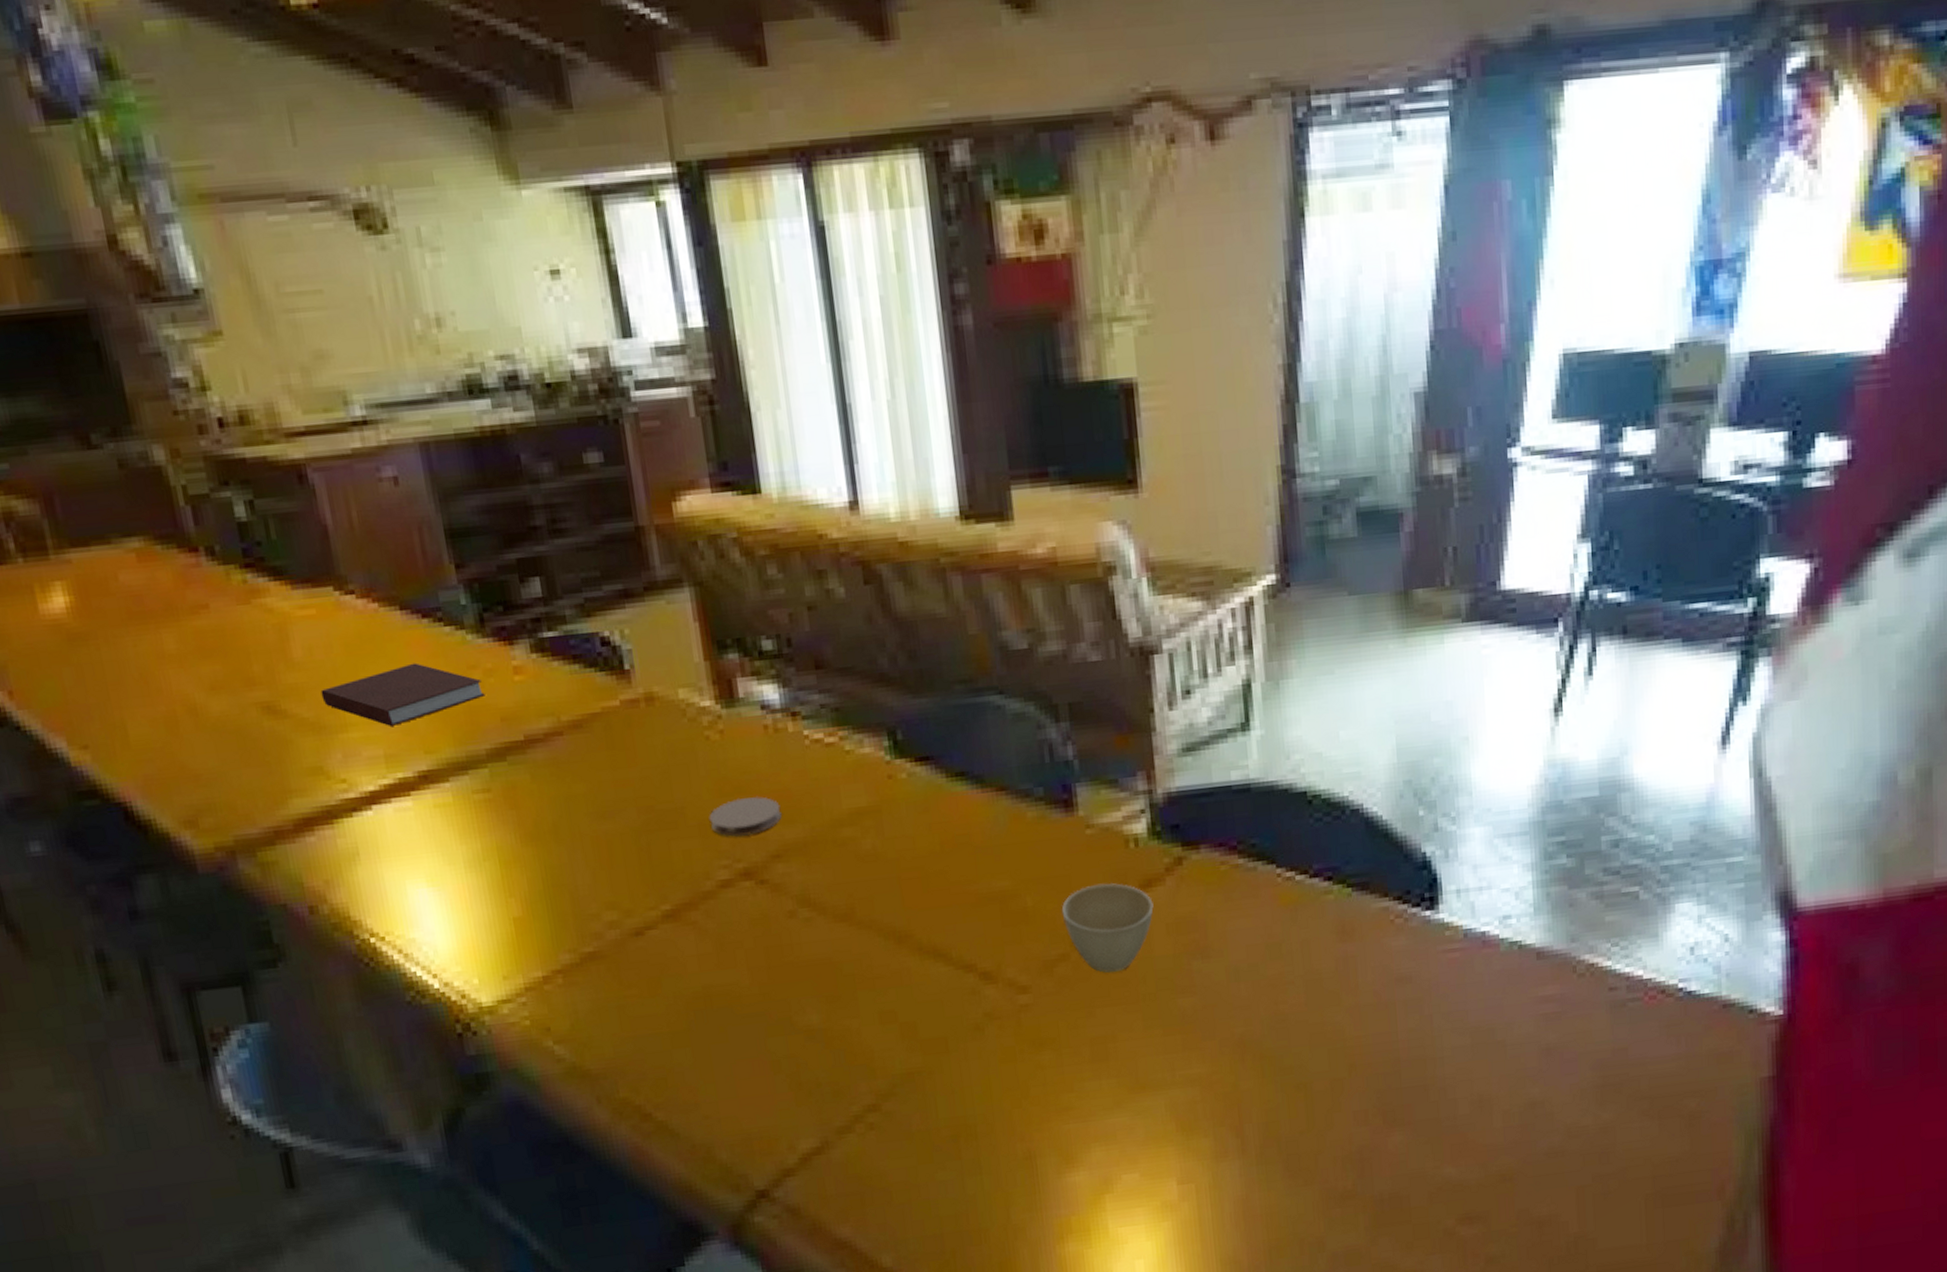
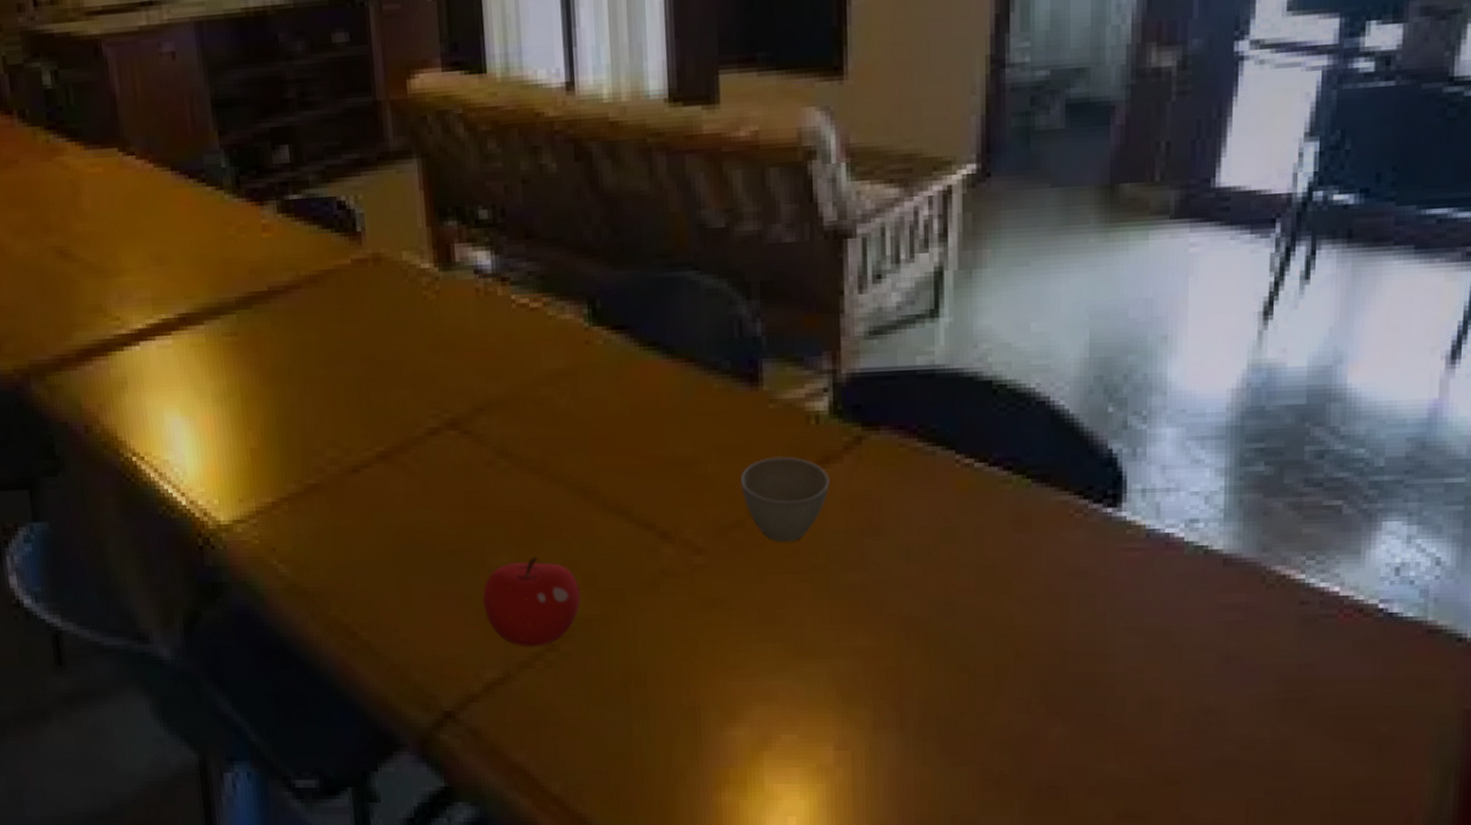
notebook: present [320,663,485,726] -> none [103,218,237,273]
coaster: present [709,796,782,838] -> none [422,354,487,390]
fruit: none [791,1011,902,1111] -> present [482,557,582,647]

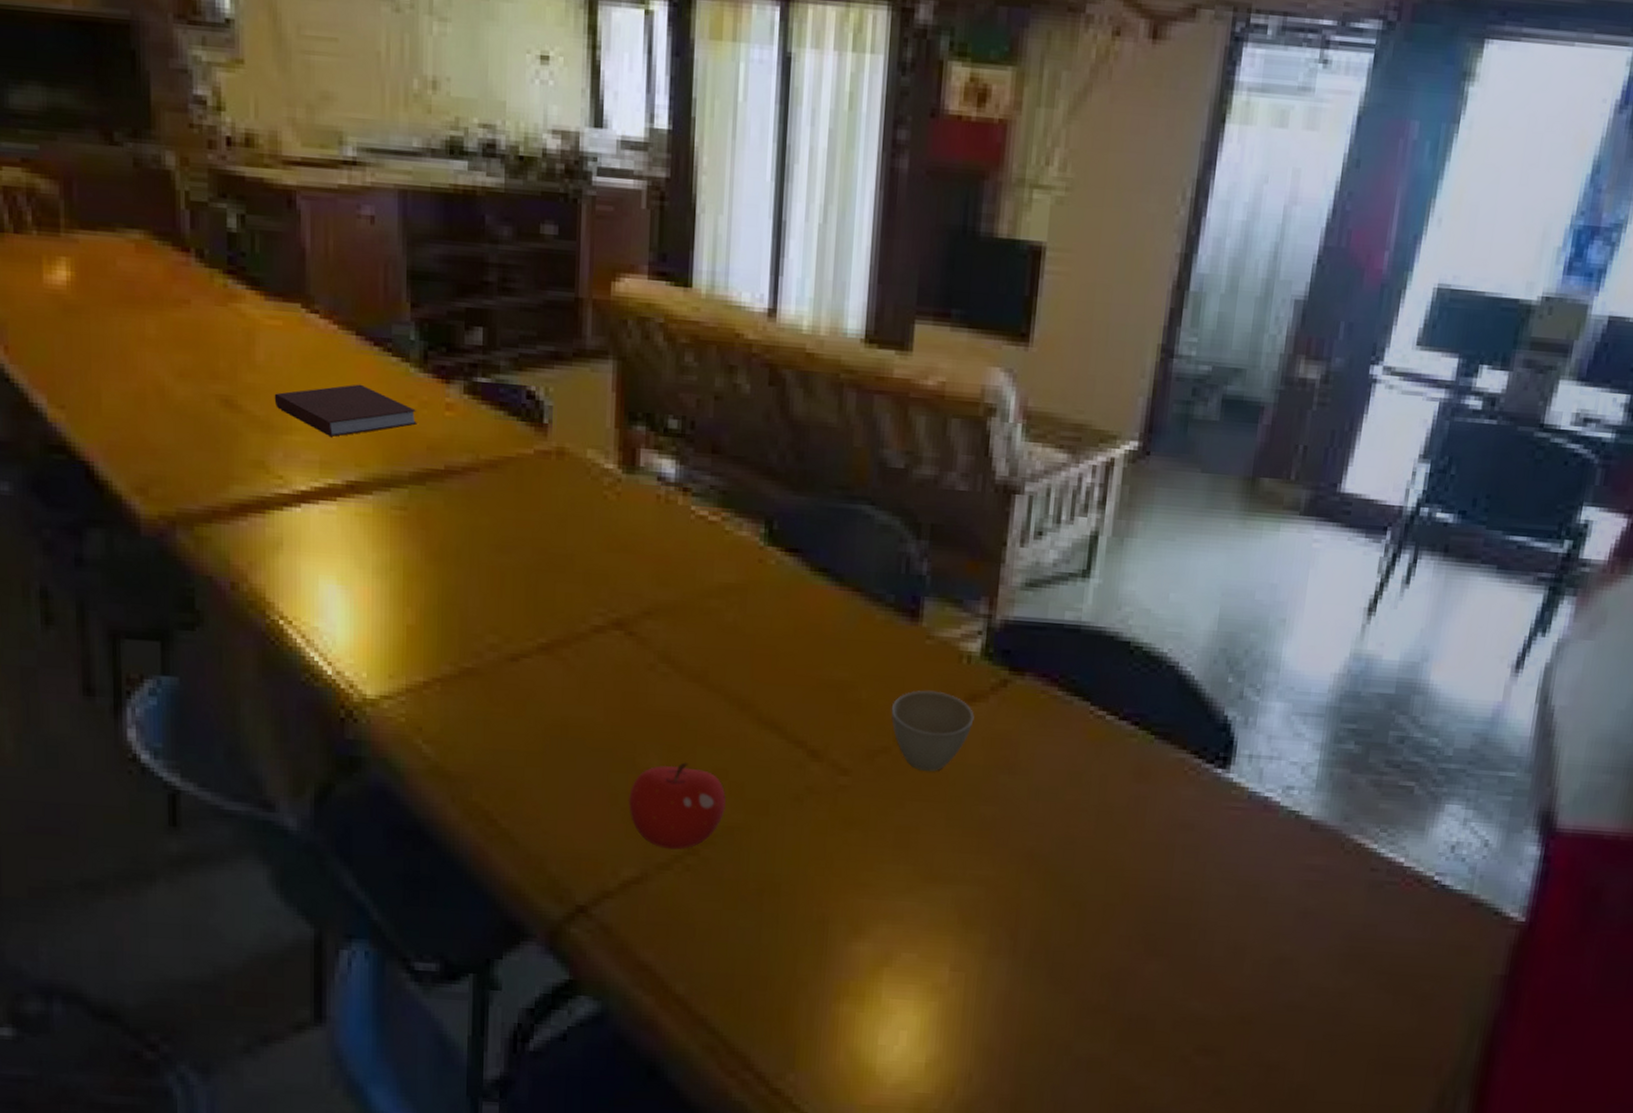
notebook: none [103,218,237,273] -> present [274,384,417,437]

